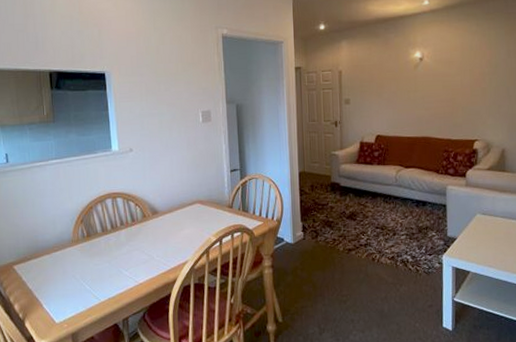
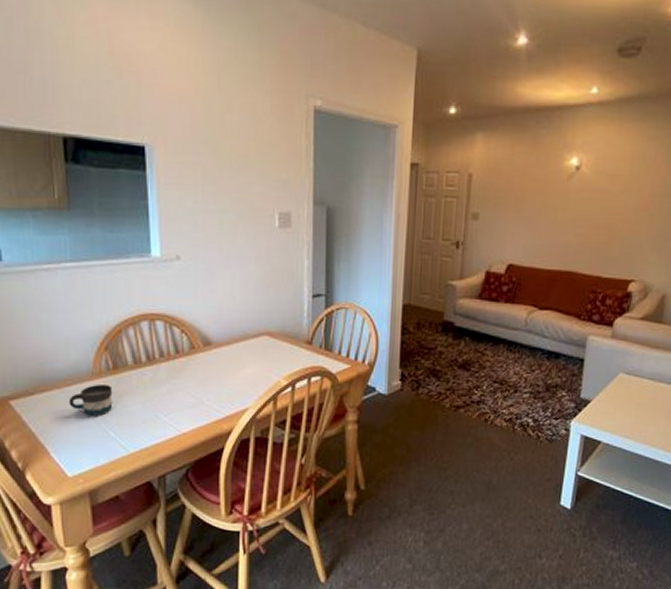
mug: none [55,248,87,274] -> present [68,383,113,416]

